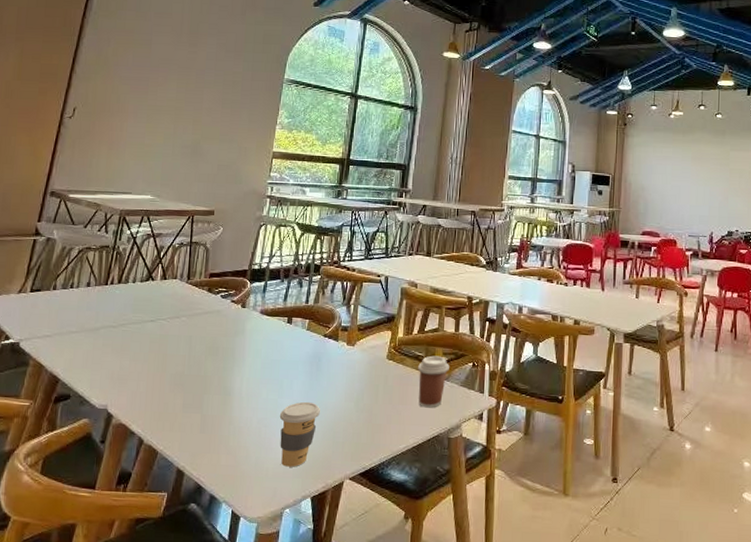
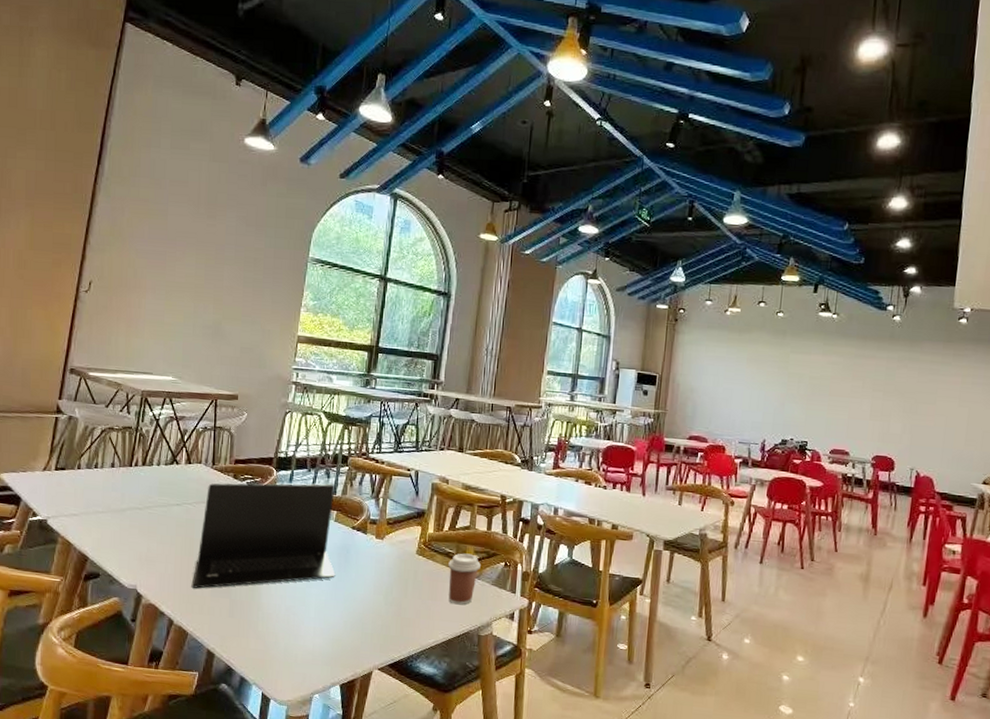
laptop: none [163,293,308,405] -> present [191,483,336,589]
coffee cup: present [279,401,321,467] -> none [307,592,350,655]

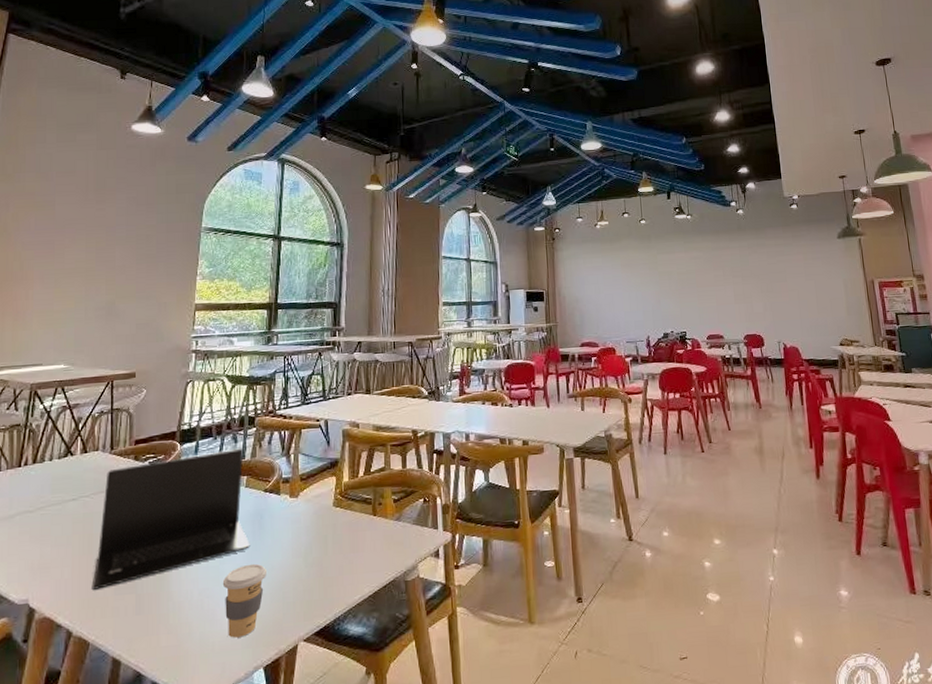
coffee cup: none [307,592,350,655] -> present [222,563,268,638]
coffee cup: present [448,553,481,605] -> none [367,496,400,553]

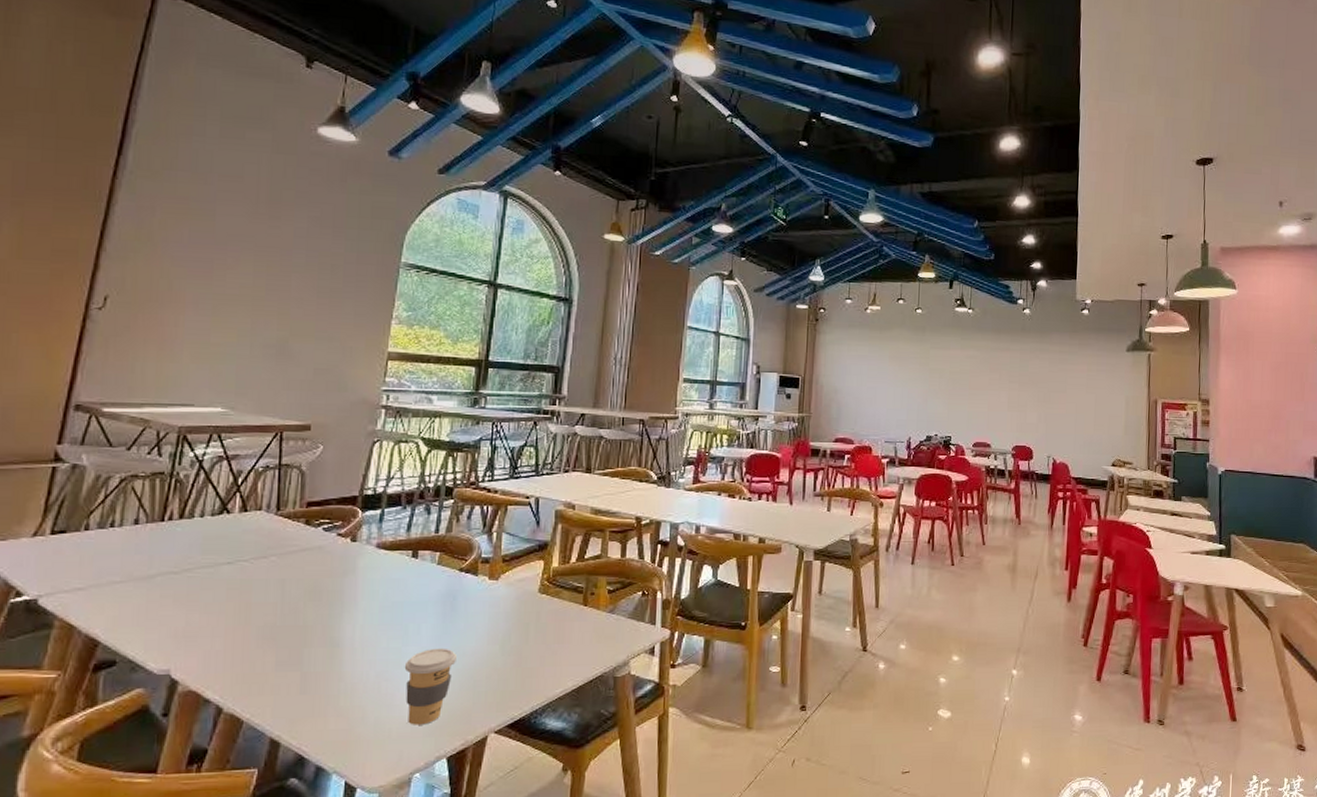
laptop: present [91,448,250,590] -> none [248,521,440,664]

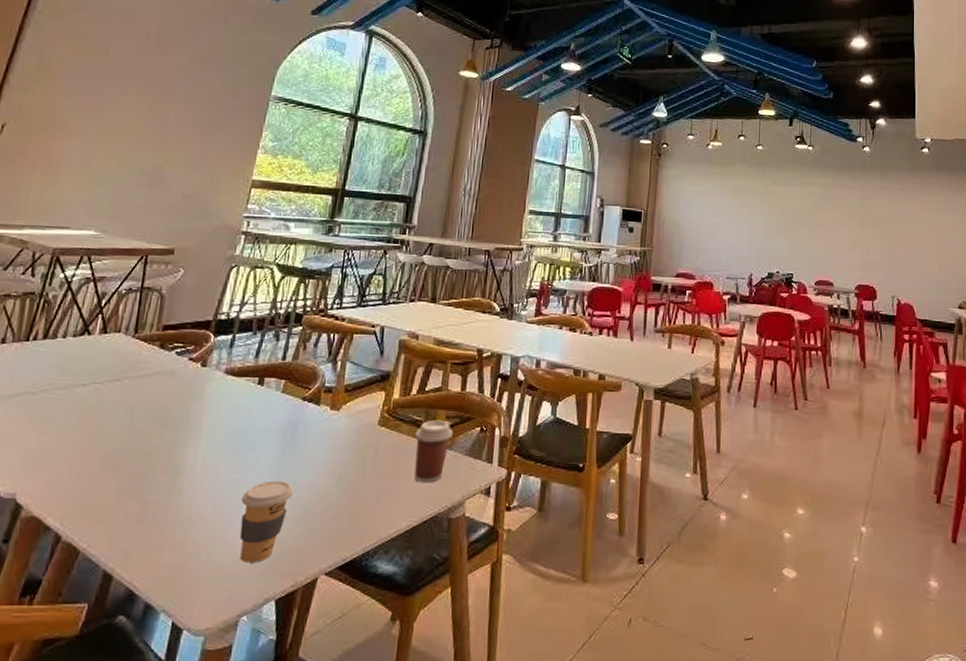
coffee cup: none [577,586,615,645] -> present [414,420,453,483]

